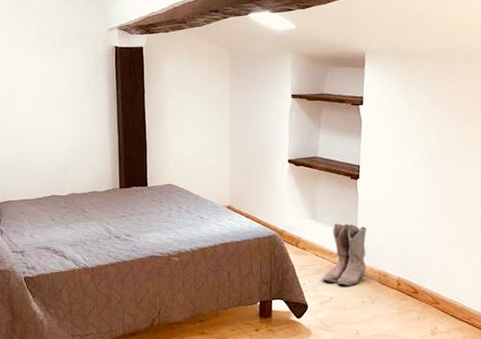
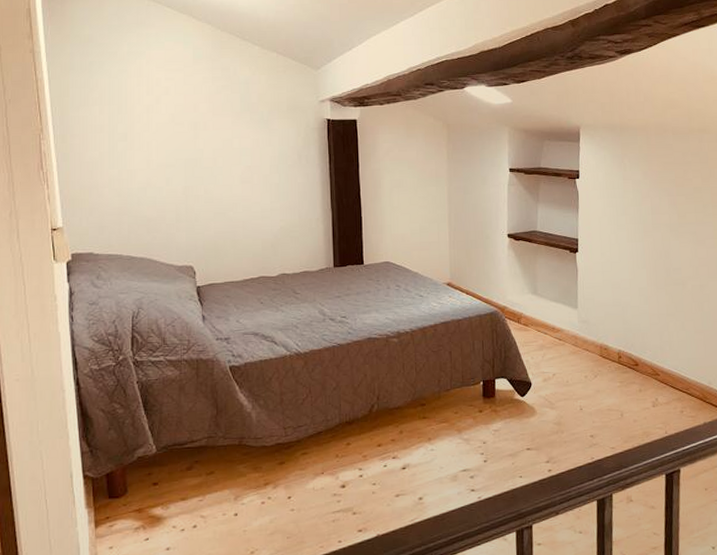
boots: present [322,222,368,285] -> none [544,297,588,361]

